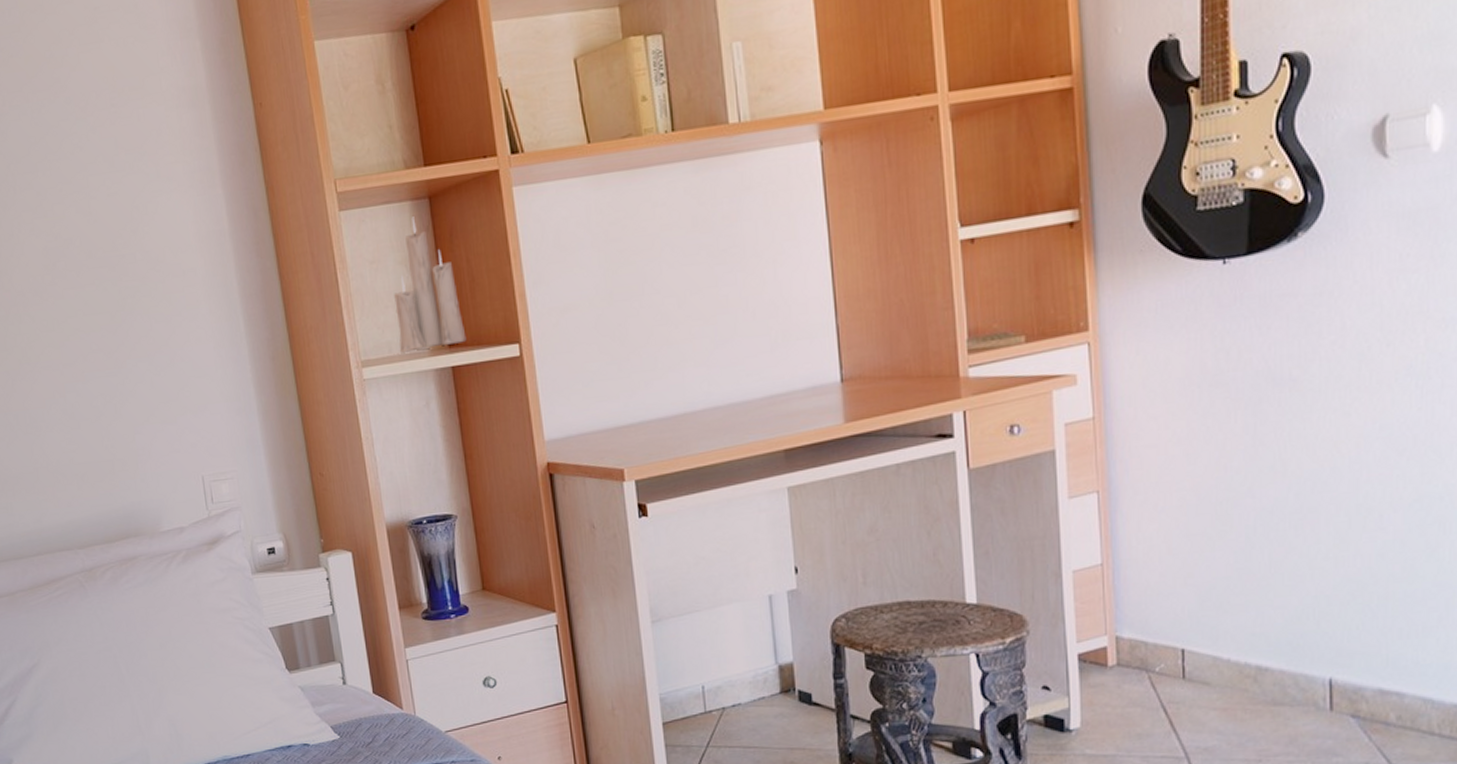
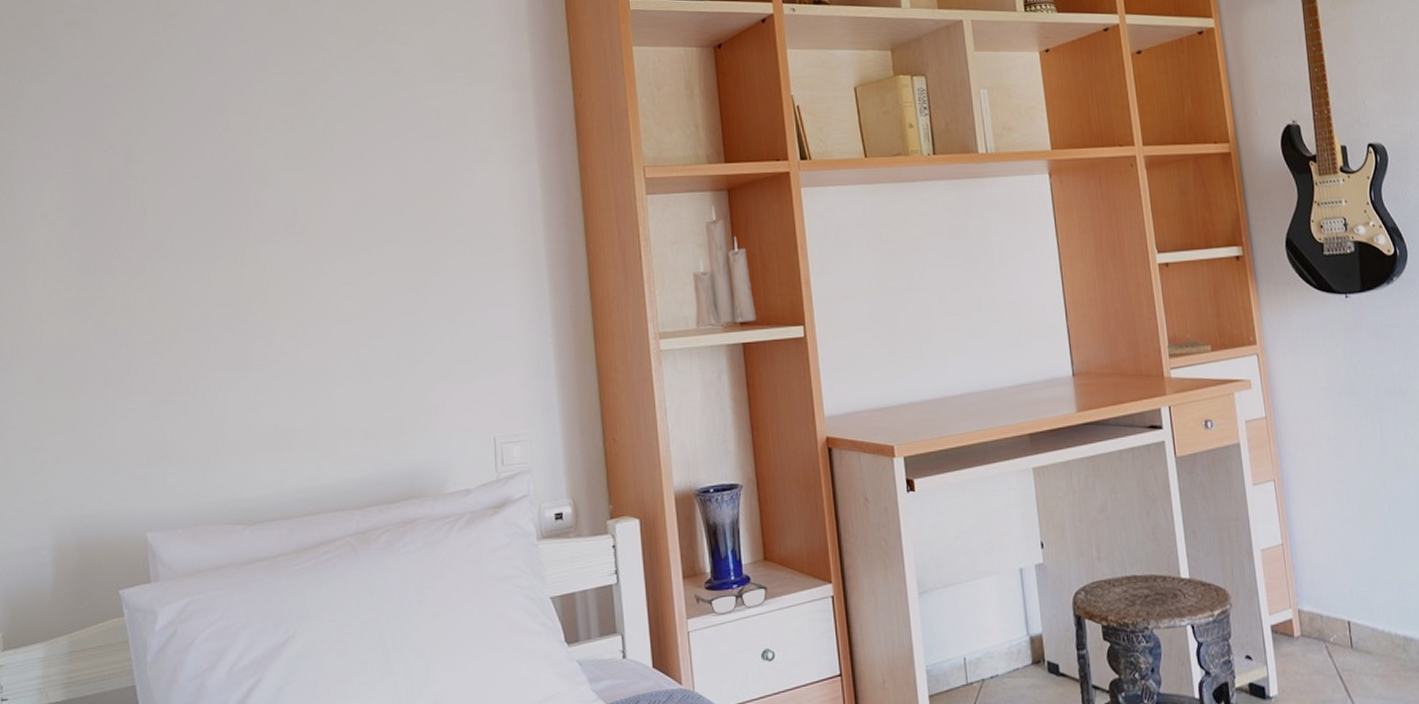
eyeglasses: none [410,611,487,644] -> present [693,581,767,615]

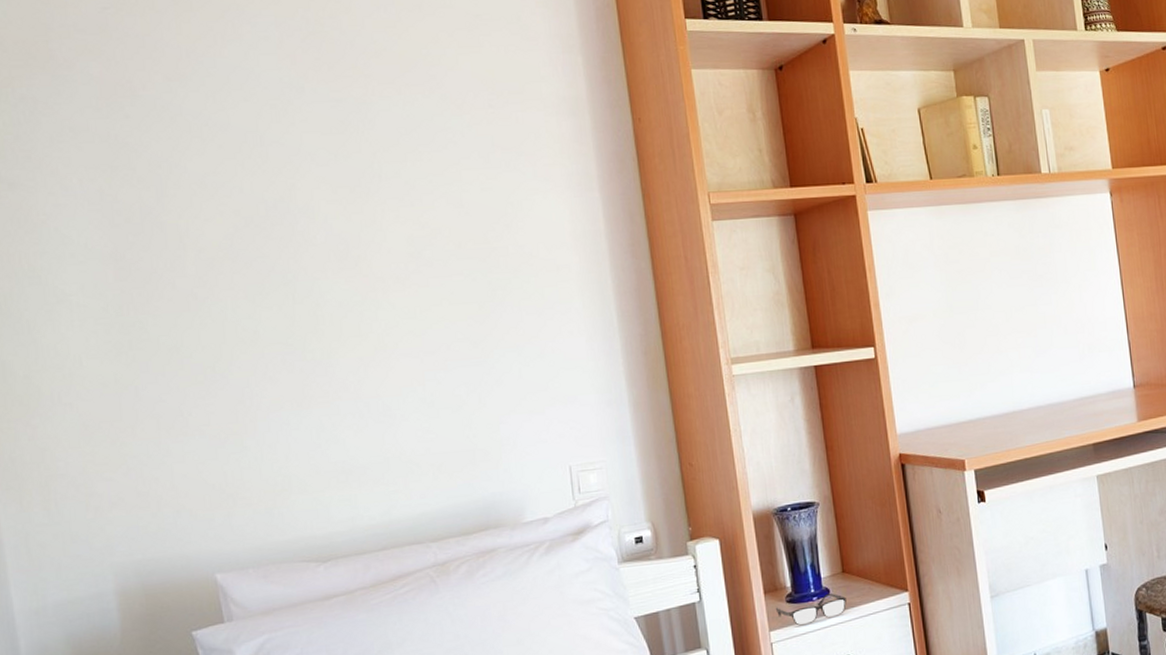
candle: present [693,205,757,327] -> none [762,230,828,352]

